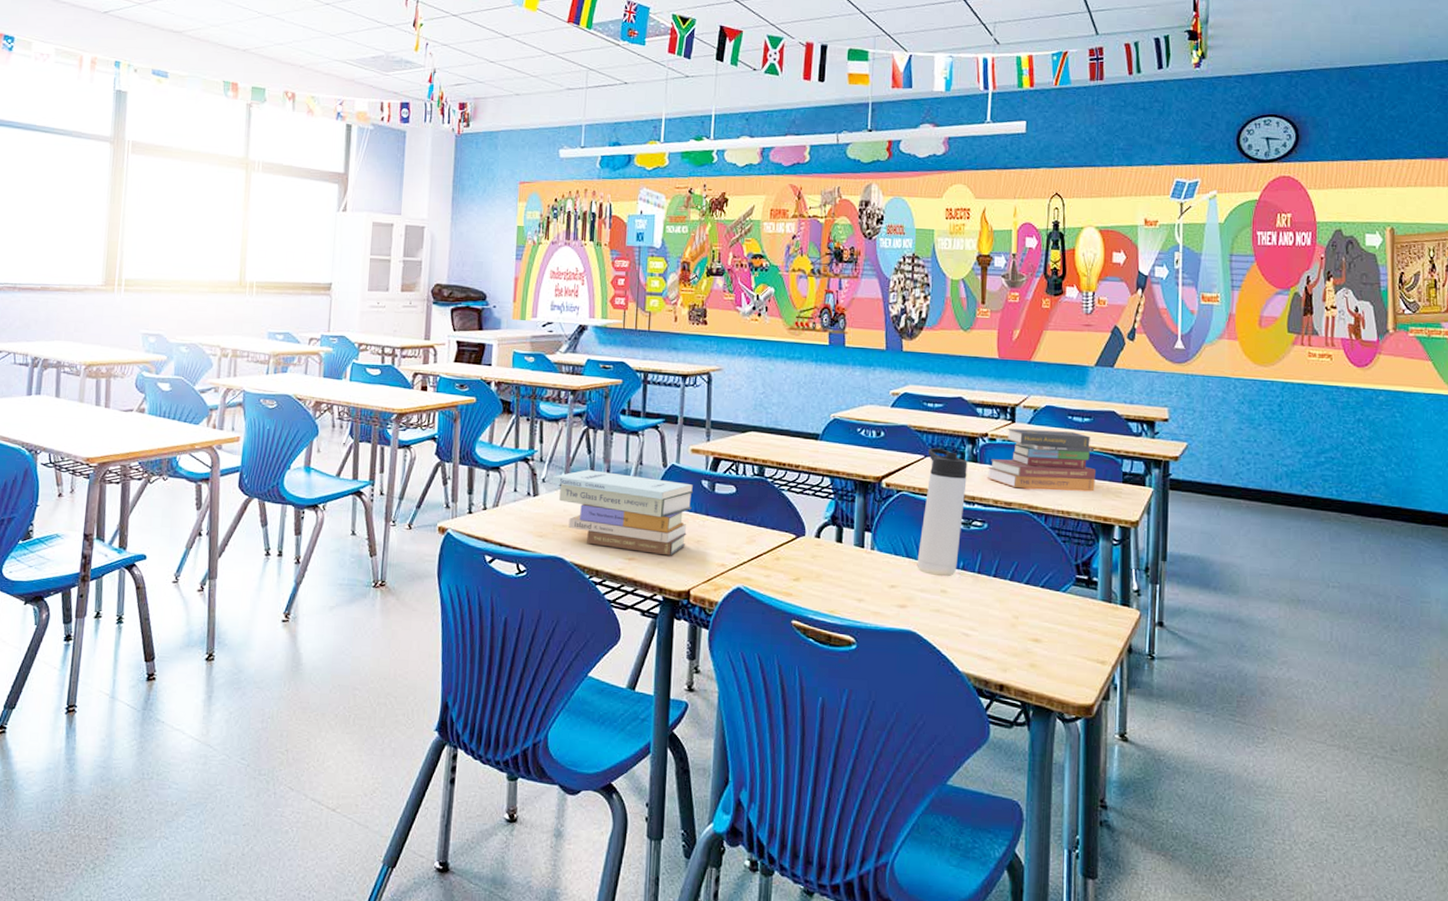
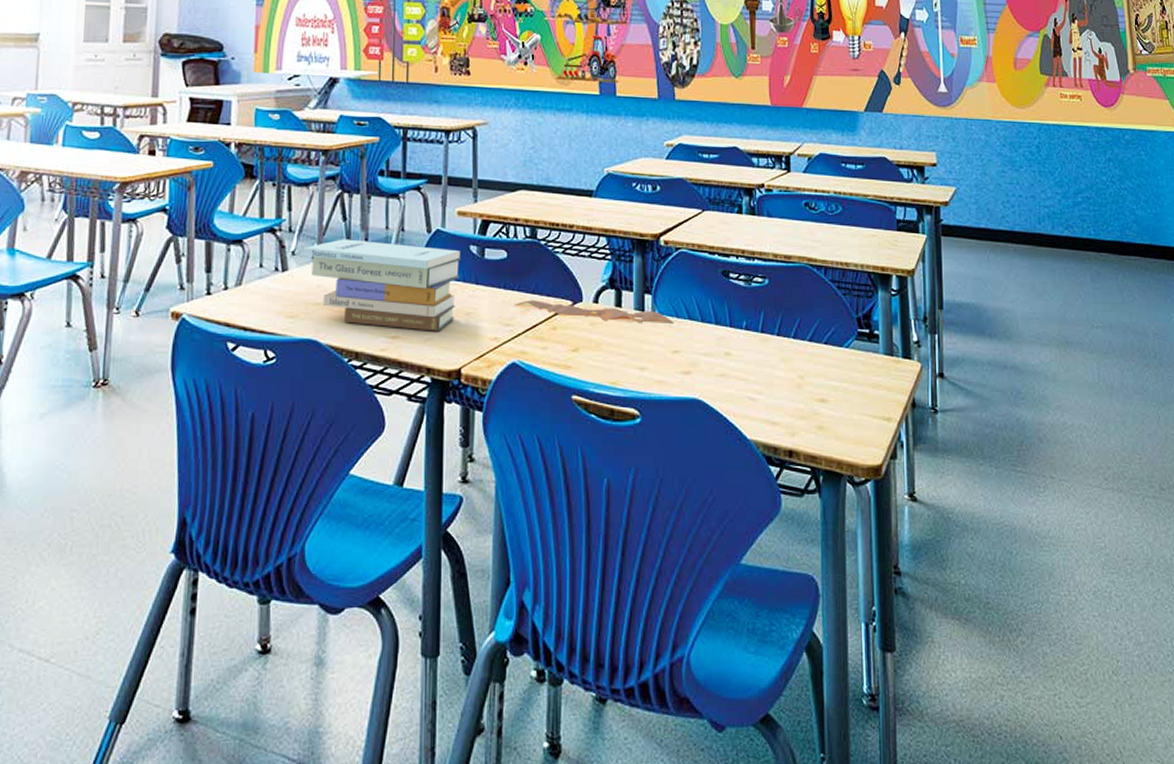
papers: none [741,532,892,561] -> present [515,300,674,325]
thermos bottle: present [917,448,968,577] -> none [699,201,746,338]
books: present [987,428,1095,492] -> none [765,178,871,241]

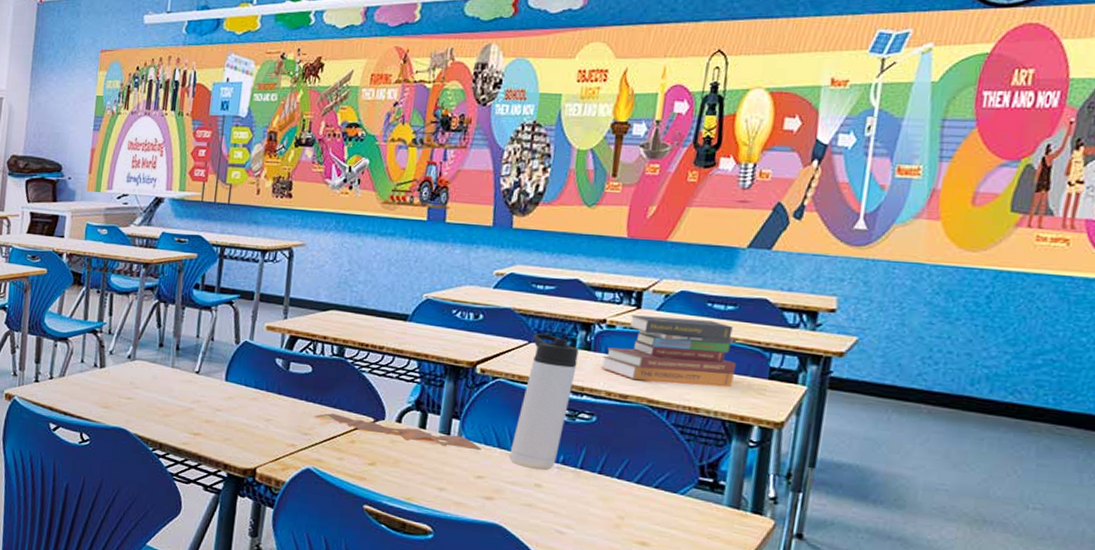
books: present [303,239,462,331] -> none [119,343,267,433]
thermos bottle: none [699,201,746,338] -> present [509,333,579,471]
books: none [765,178,871,241] -> present [600,315,737,387]

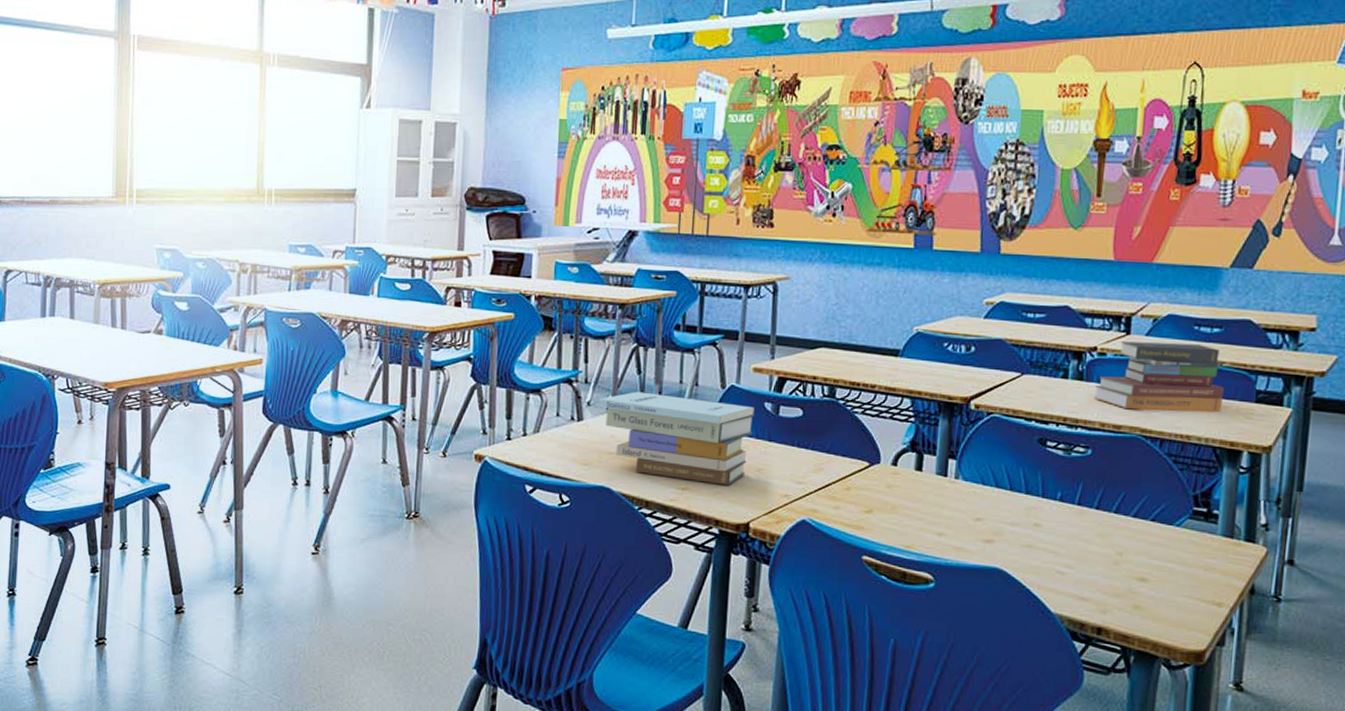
books: none [119,343,267,433] -> present [598,391,755,486]
papers: present [315,413,481,451] -> none [808,459,979,492]
thermos bottle: present [509,333,579,471] -> none [1007,364,1071,509]

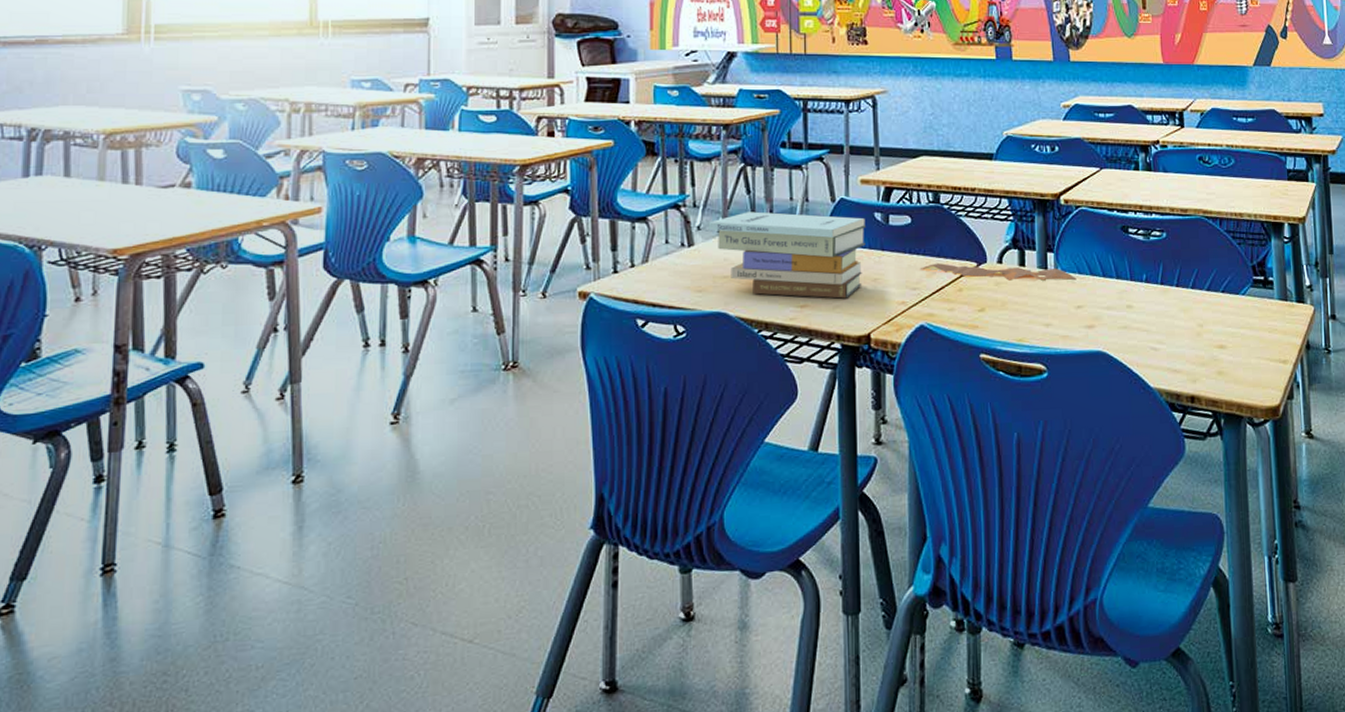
papers: none [808,459,979,492] -> present [921,263,1077,282]
books: present [1093,341,1224,413] -> none [1161,133,1263,194]

